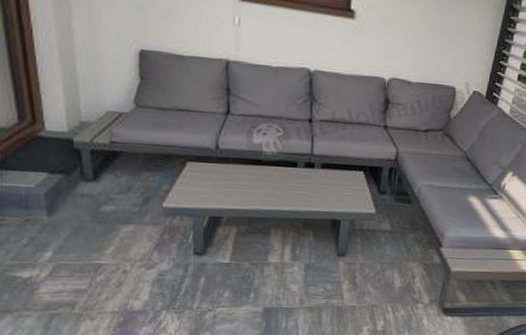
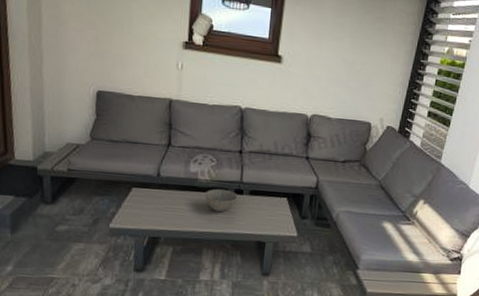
bowl: none [270,162,309,187] -> present [204,188,238,212]

